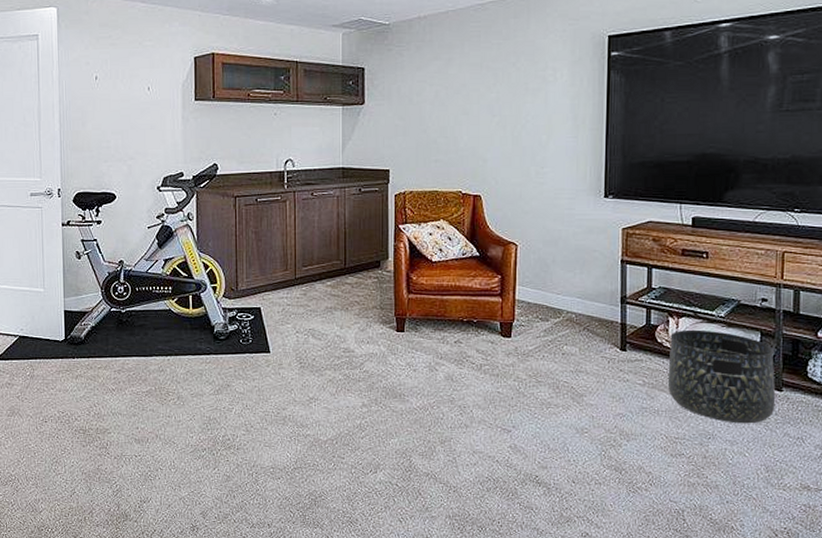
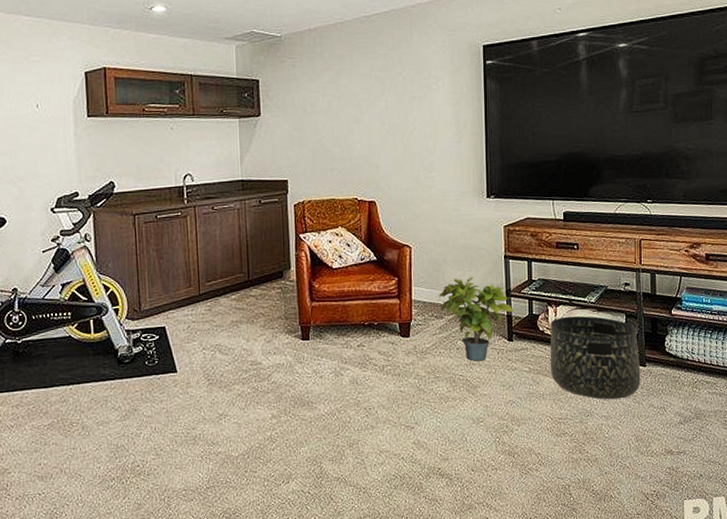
potted plant: none [544,279,630,369] -> present [438,276,515,362]

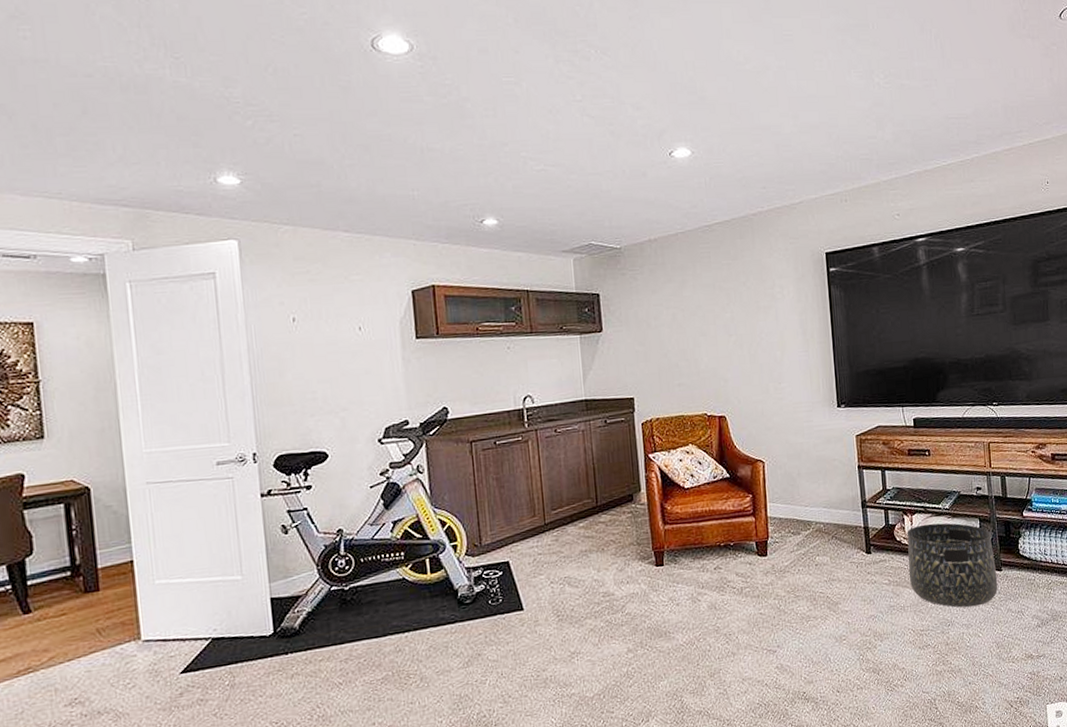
potted plant: present [438,276,515,362] -> none [794,489,871,577]

